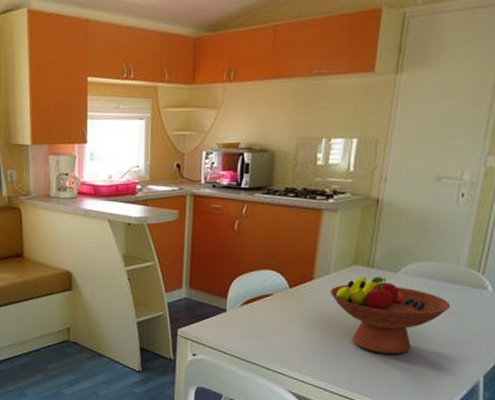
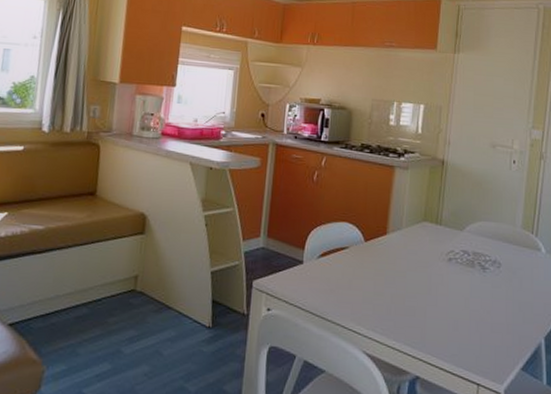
fruit bowl: present [329,276,451,354] -> none [402,233,511,314]

